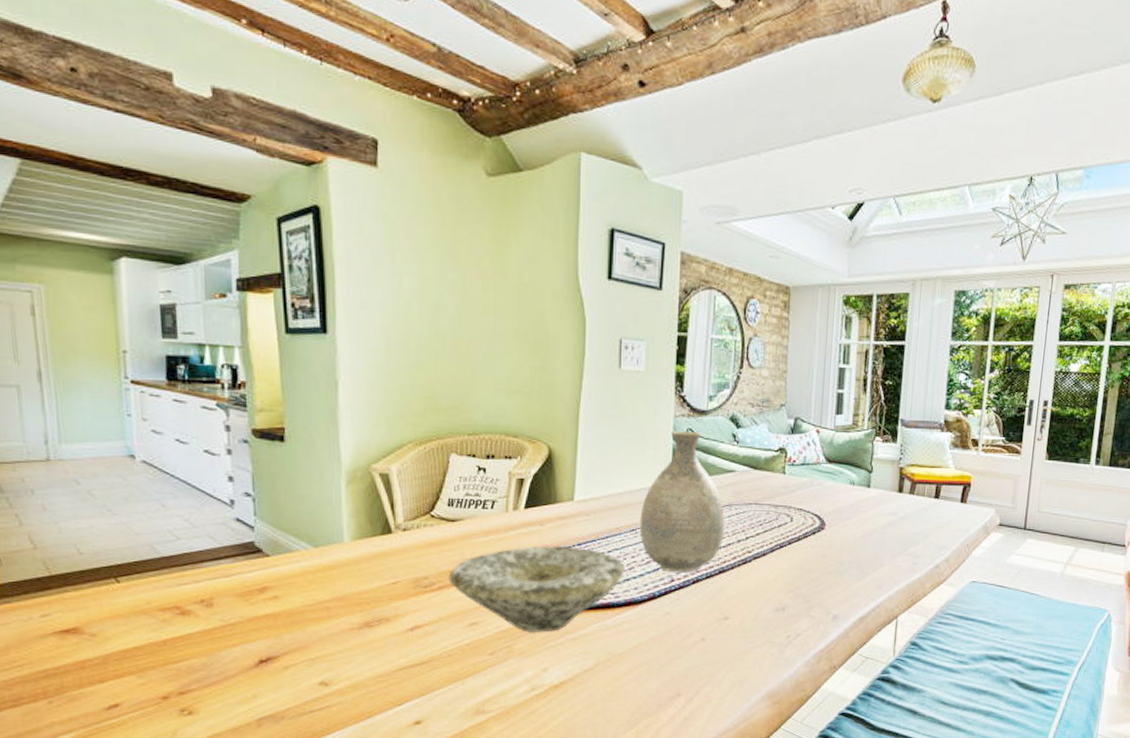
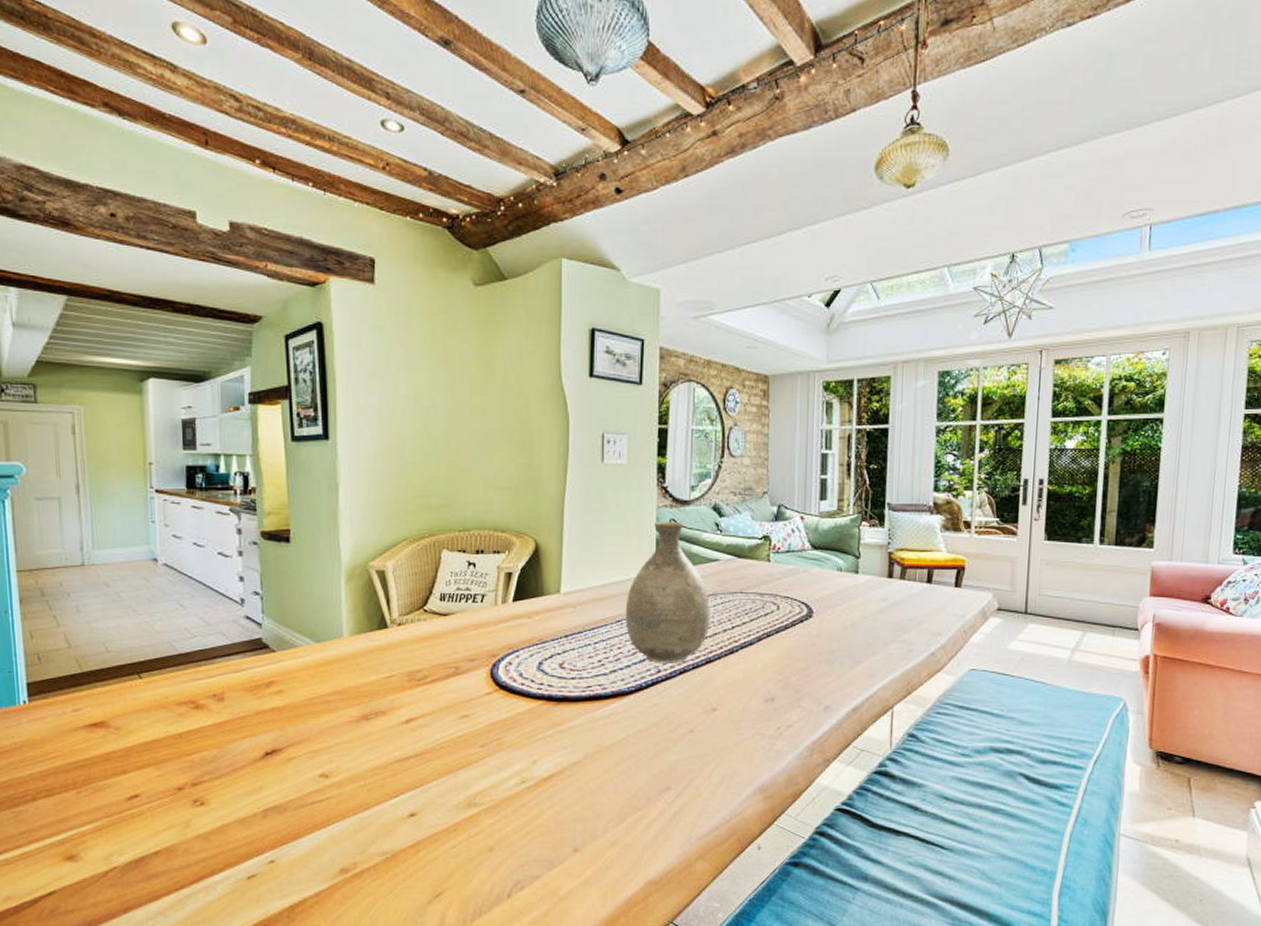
bowl: present [448,545,625,634] -> none [441,637,611,726]

